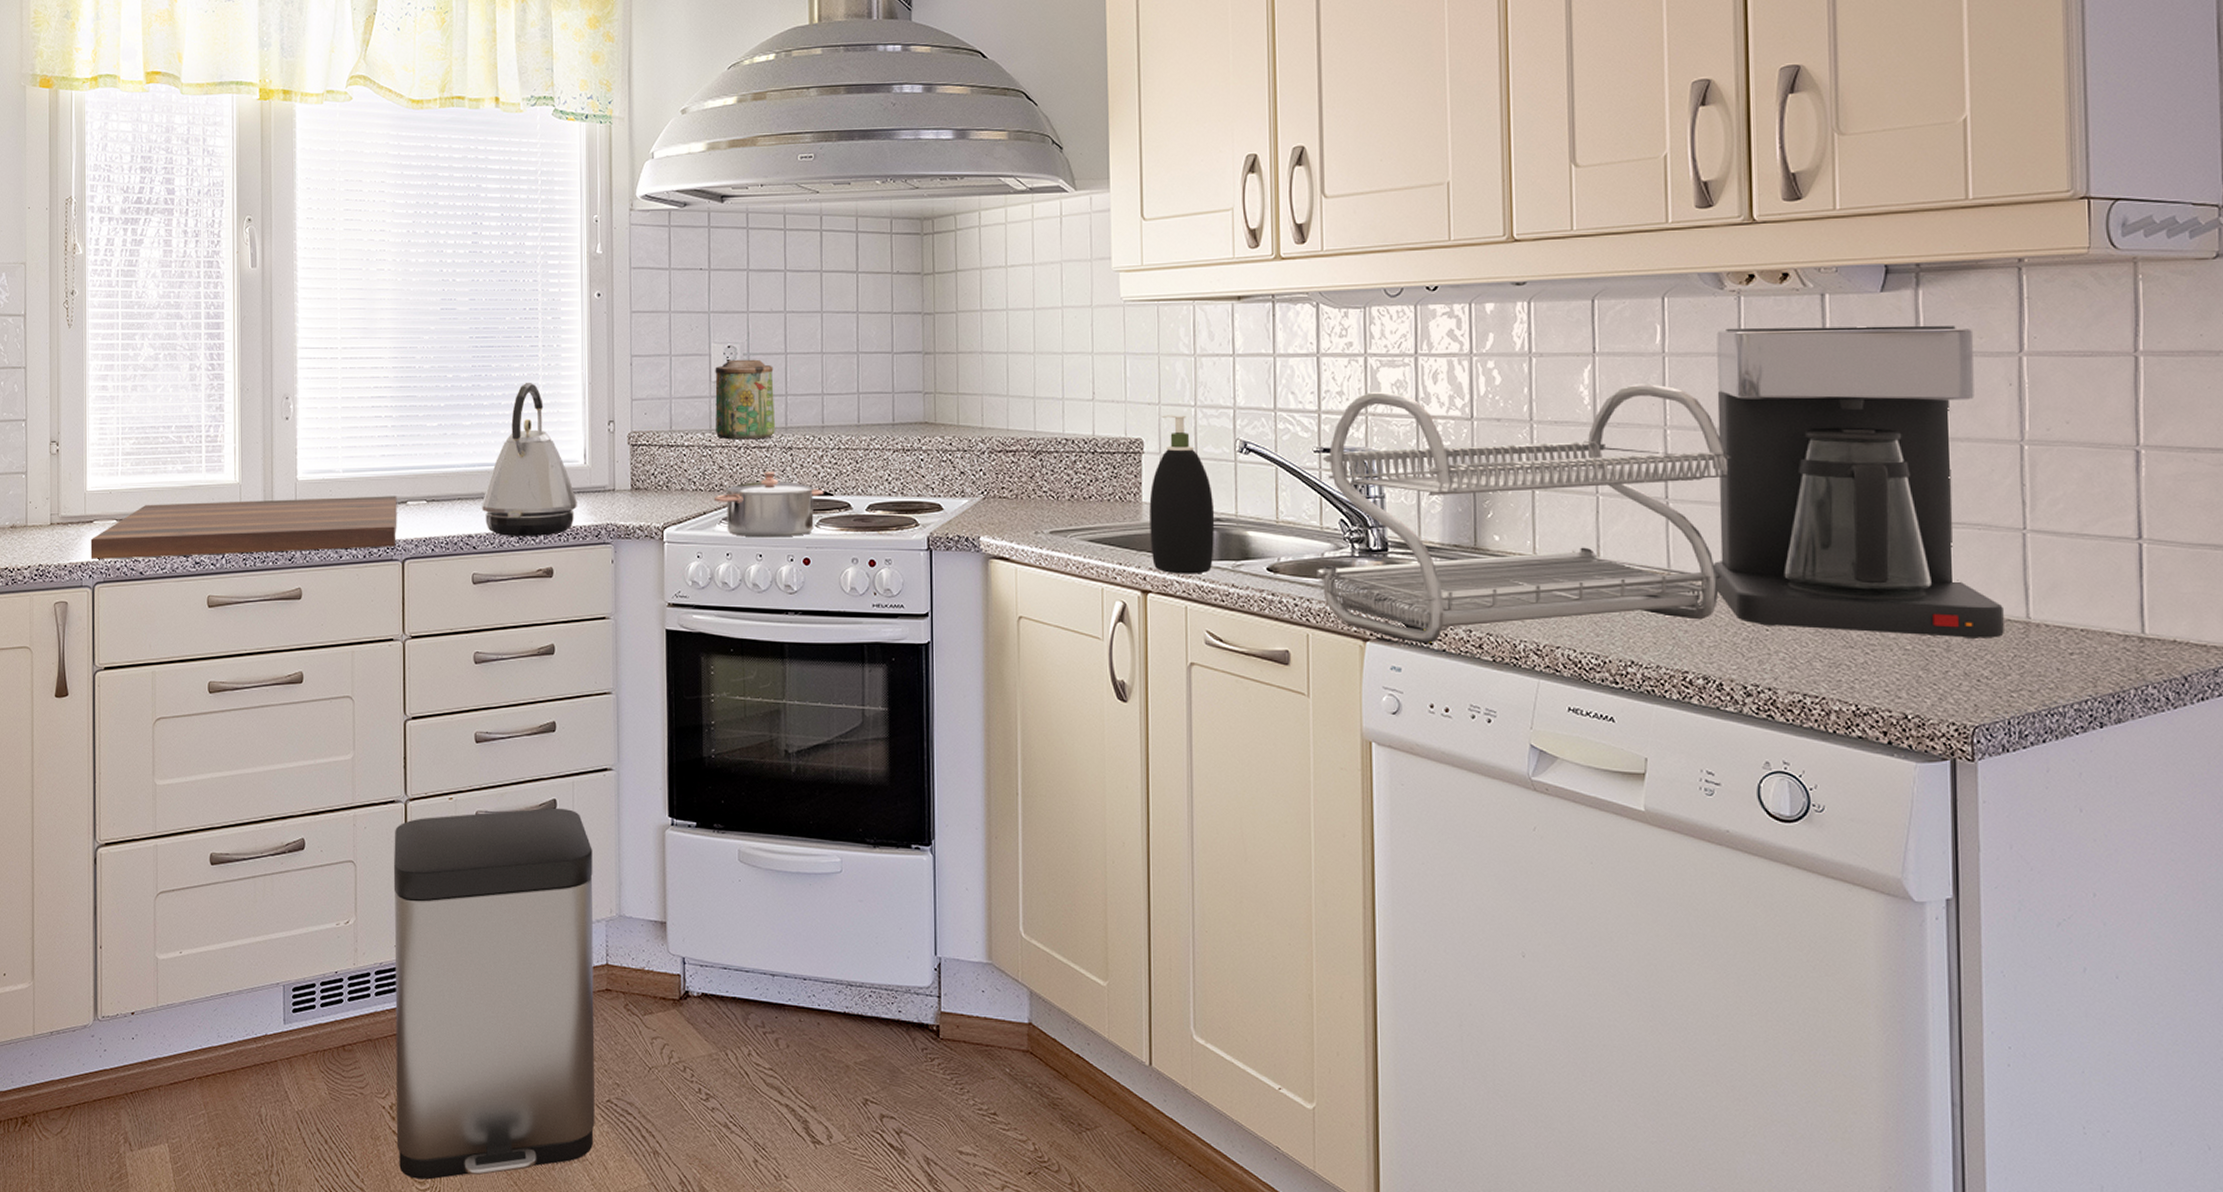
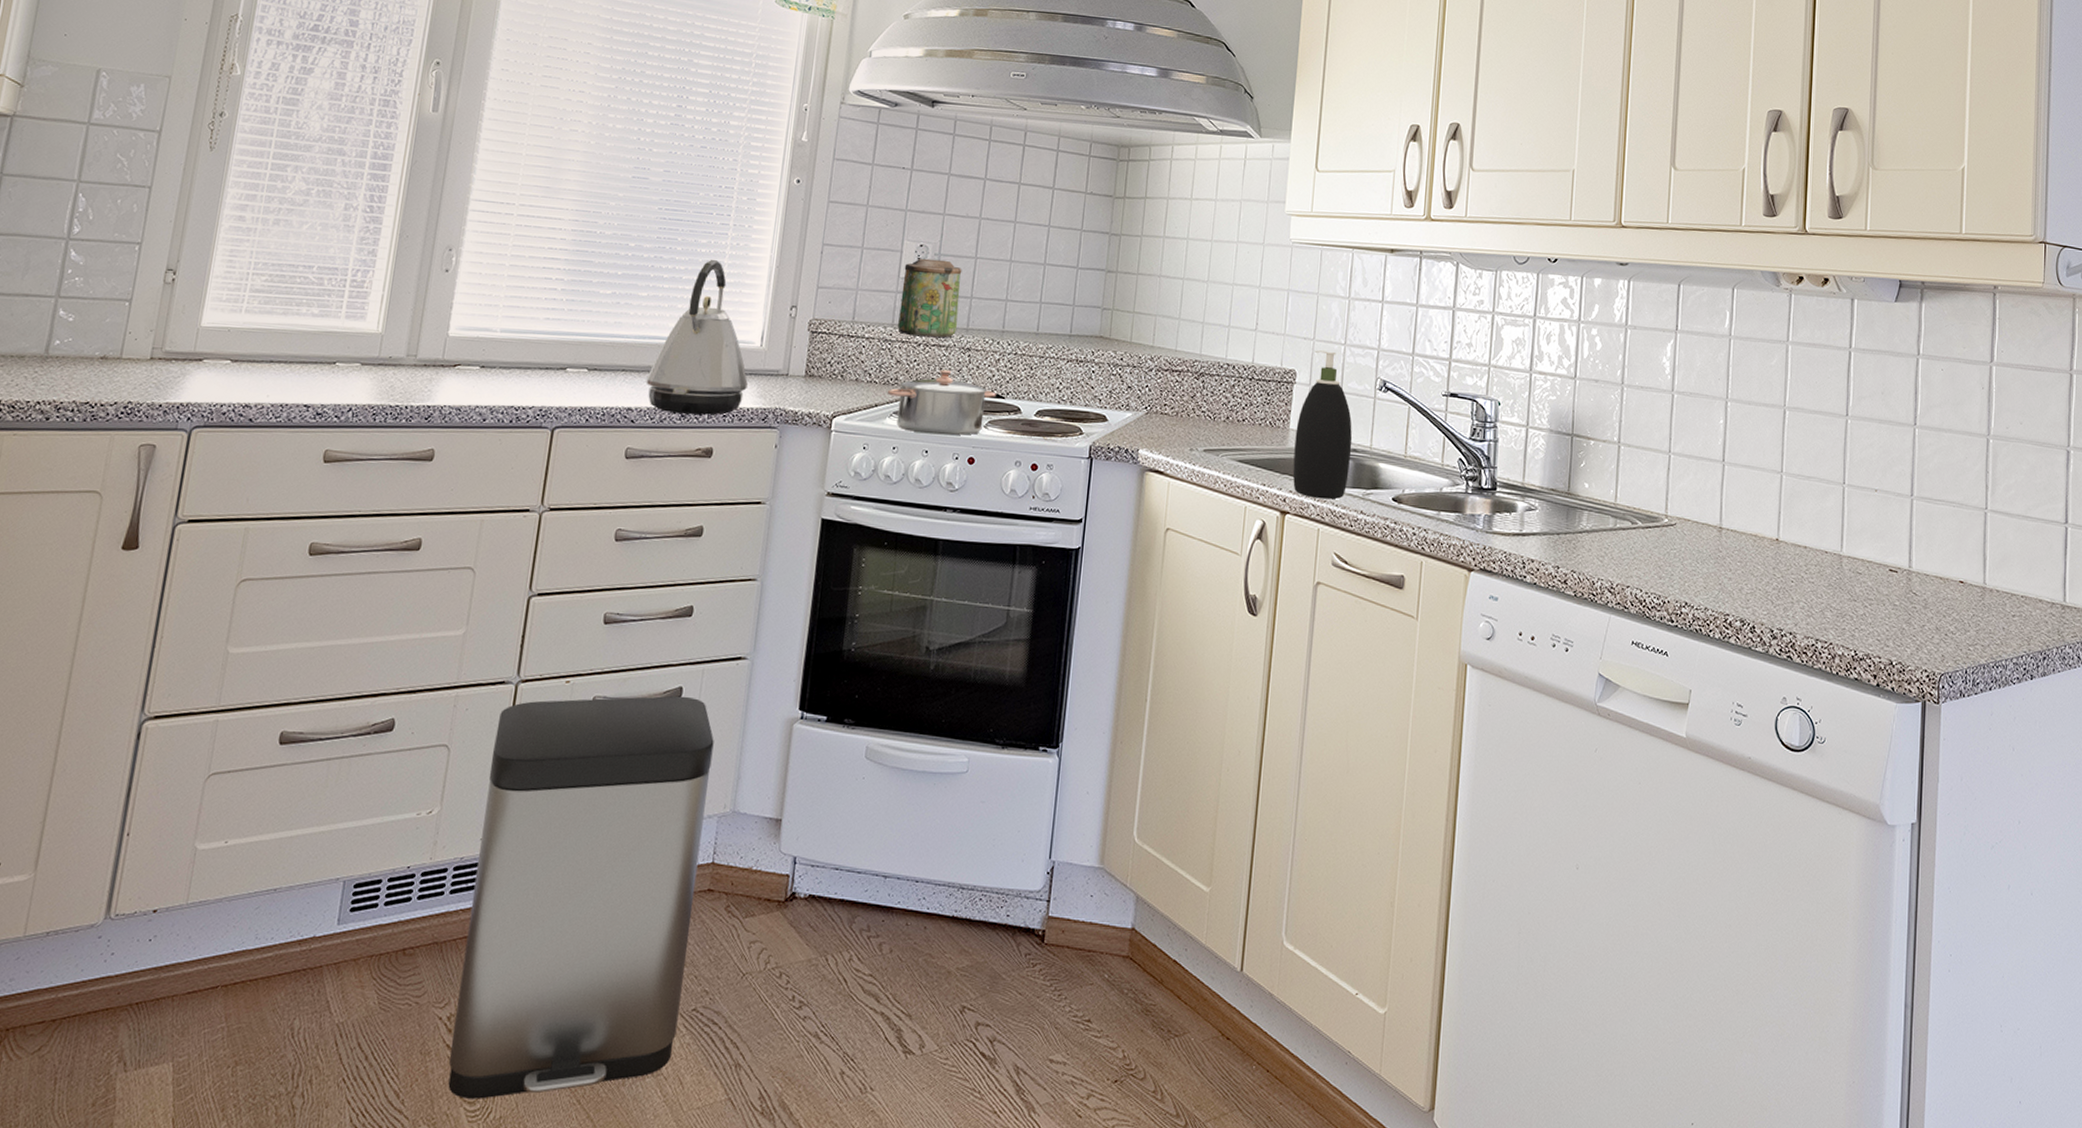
cutting board: present [90,496,397,559] -> none [192,346,556,414]
dish rack: present [1317,384,1731,644] -> none [1434,346,1776,577]
coffee maker: present [1713,325,2004,640] -> none [1755,320,1967,600]

